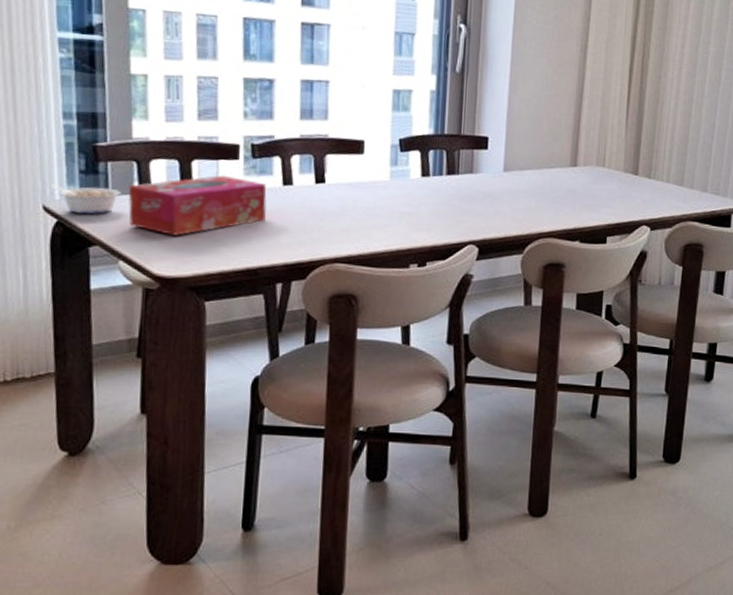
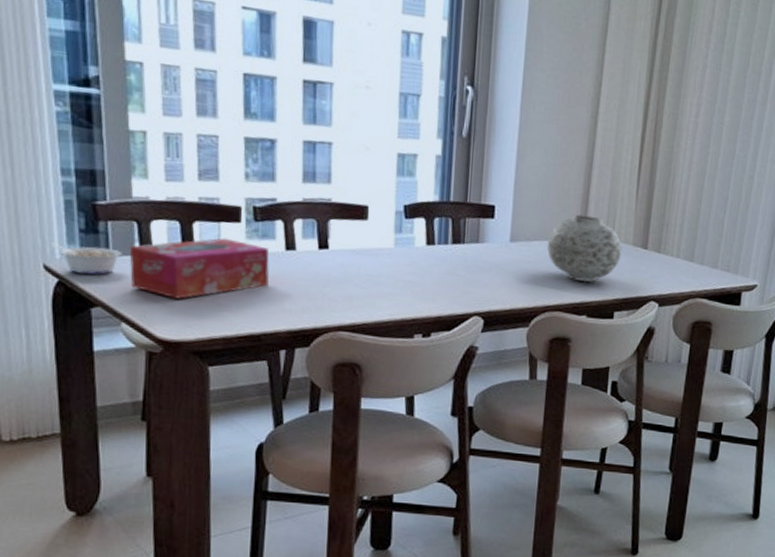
vase: none [539,143,613,210] -> present [546,214,622,283]

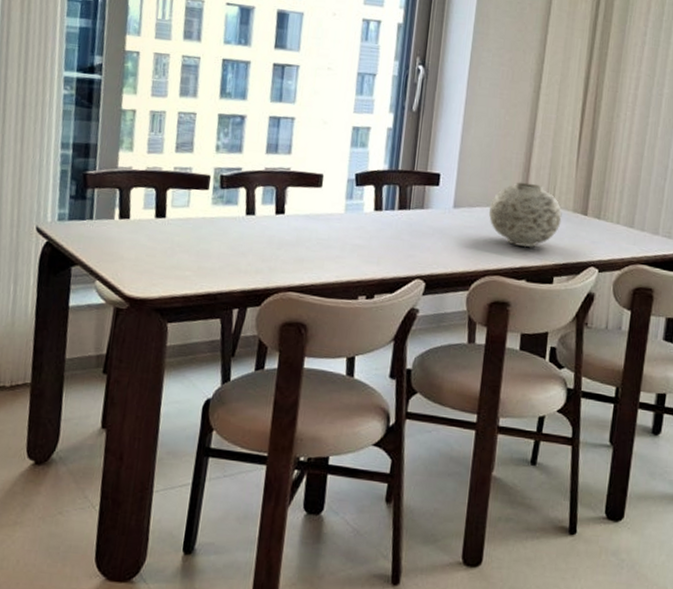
legume: present [51,242,123,275] -> none [45,207,104,236]
tissue box: present [129,238,270,299] -> none [108,203,231,259]

